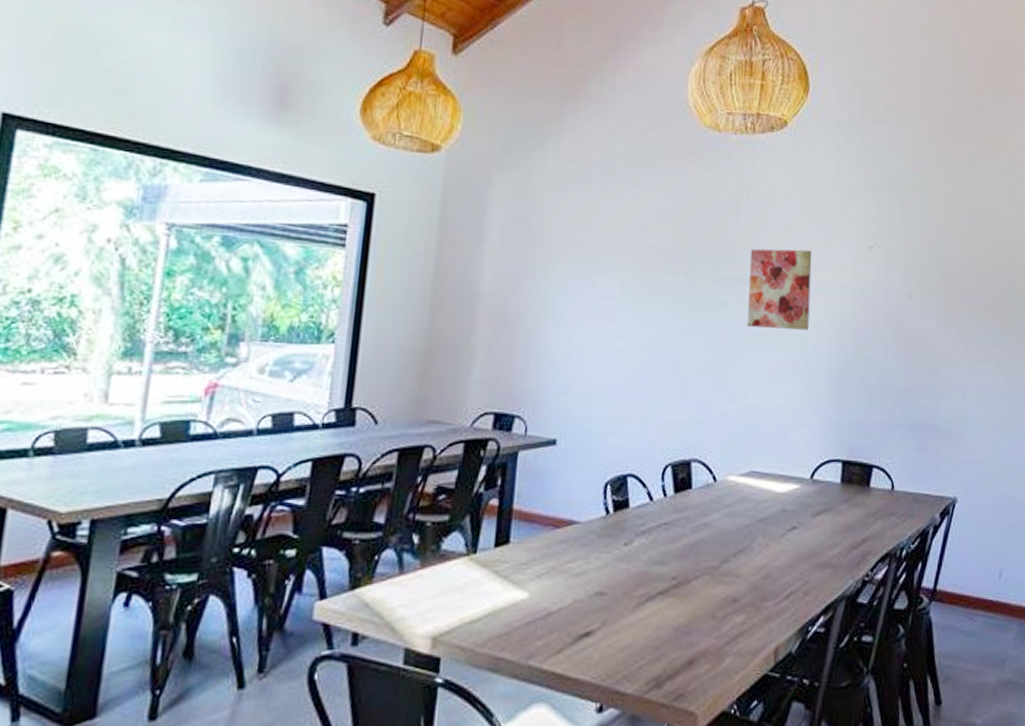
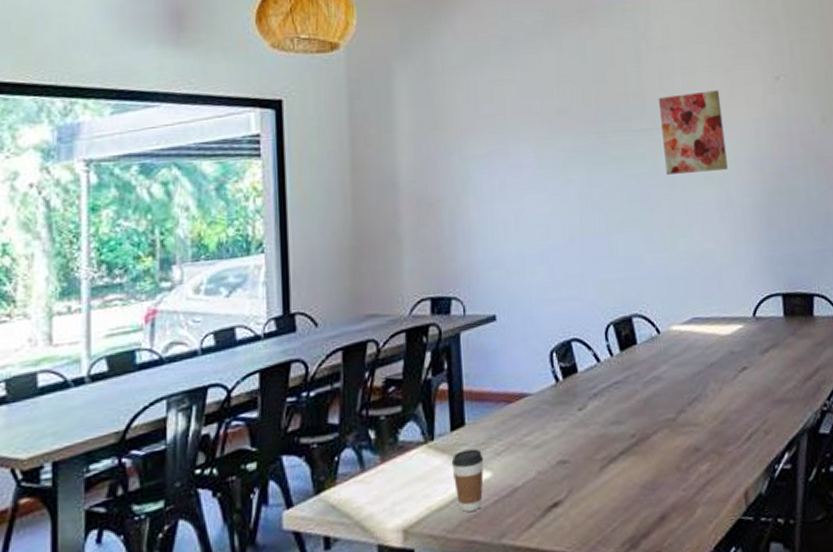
coffee cup: none [490,568,524,628] -> present [451,448,484,512]

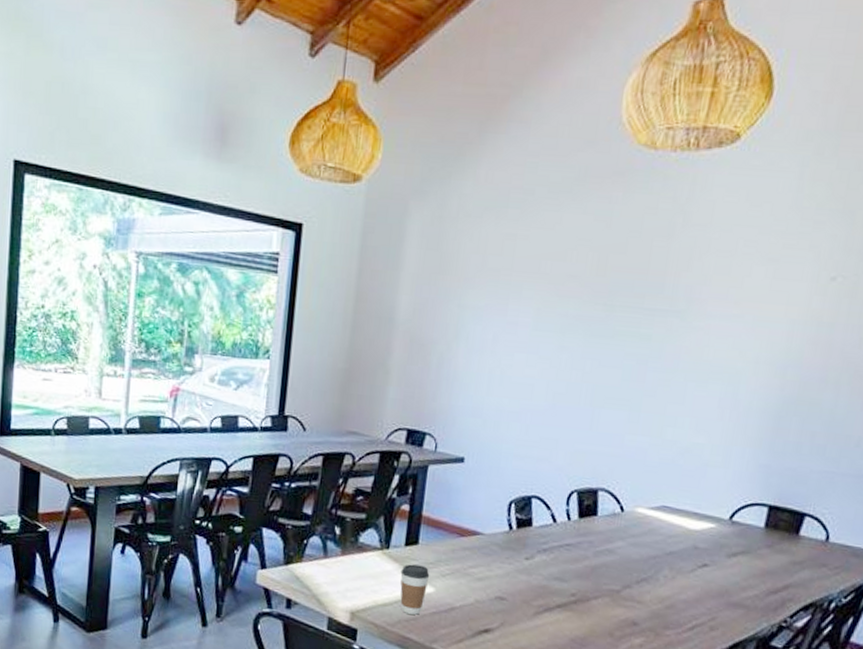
wall art: present [658,90,728,175] -> none [671,278,757,368]

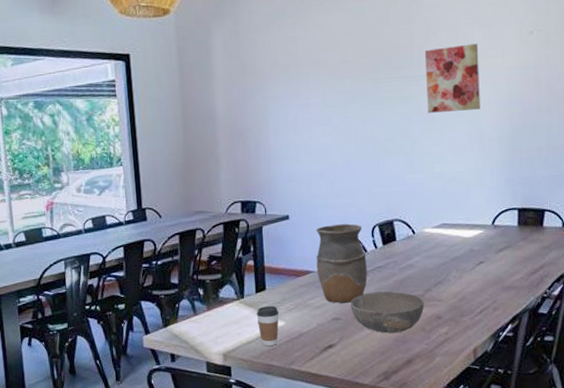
vase: none [486,479,556,582] -> present [315,224,368,304]
bowl: none [521,574,619,633] -> present [350,291,424,334]
wall art: none [671,278,757,368] -> present [424,43,480,113]

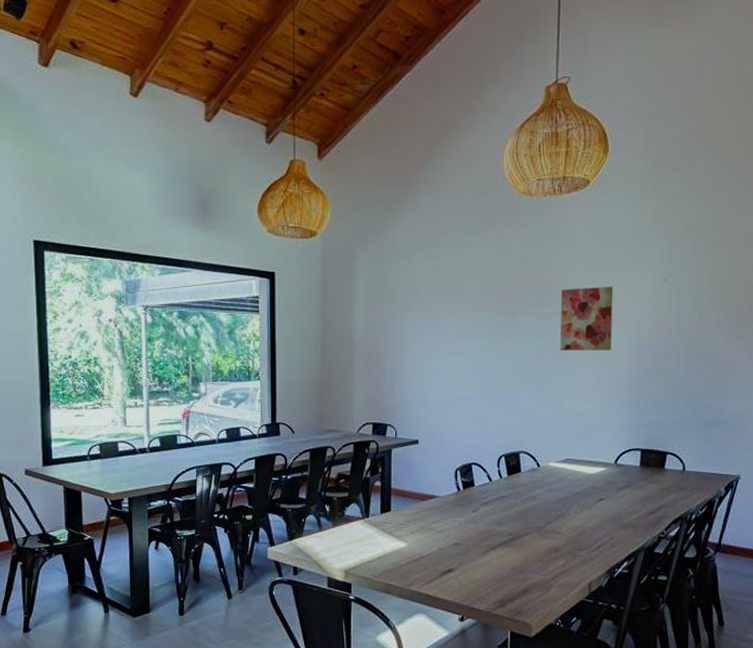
coffee cup: present [256,306,279,346] -> none [380,527,402,566]
vase: present [315,224,368,304] -> none [442,452,491,530]
bowl: present [350,291,424,334] -> none [471,521,544,562]

